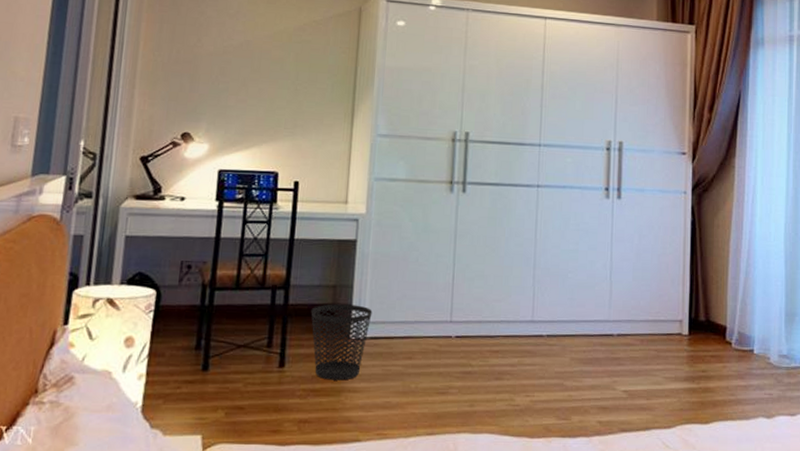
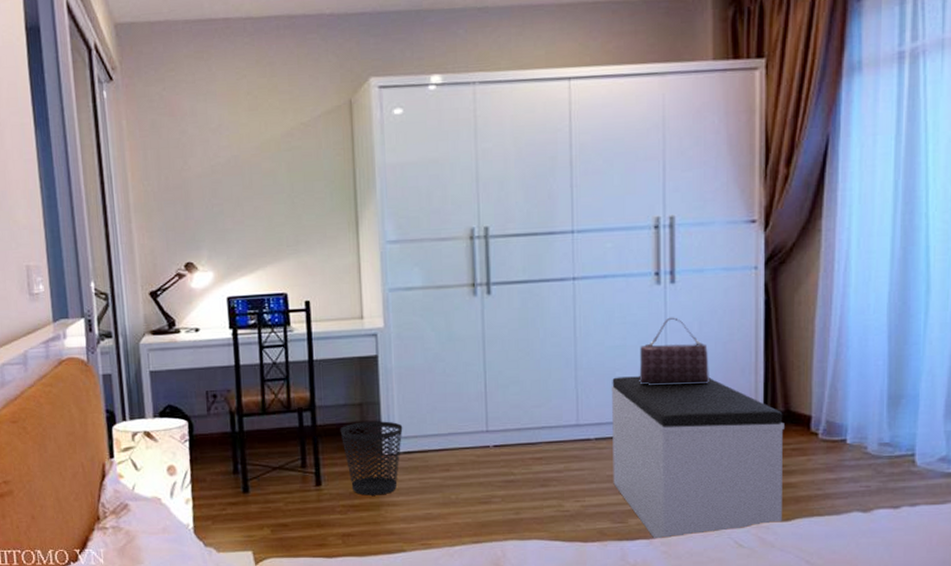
bench: none [560,278,705,437] -> present [611,376,784,539]
handbag: none [587,228,646,291] -> present [639,317,709,385]

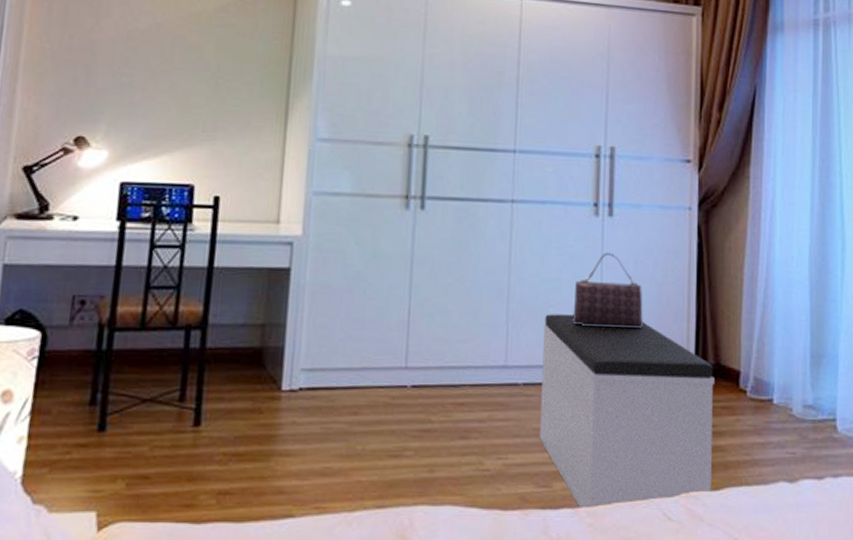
wastebasket: present [340,421,403,496] -> none [233,347,310,442]

